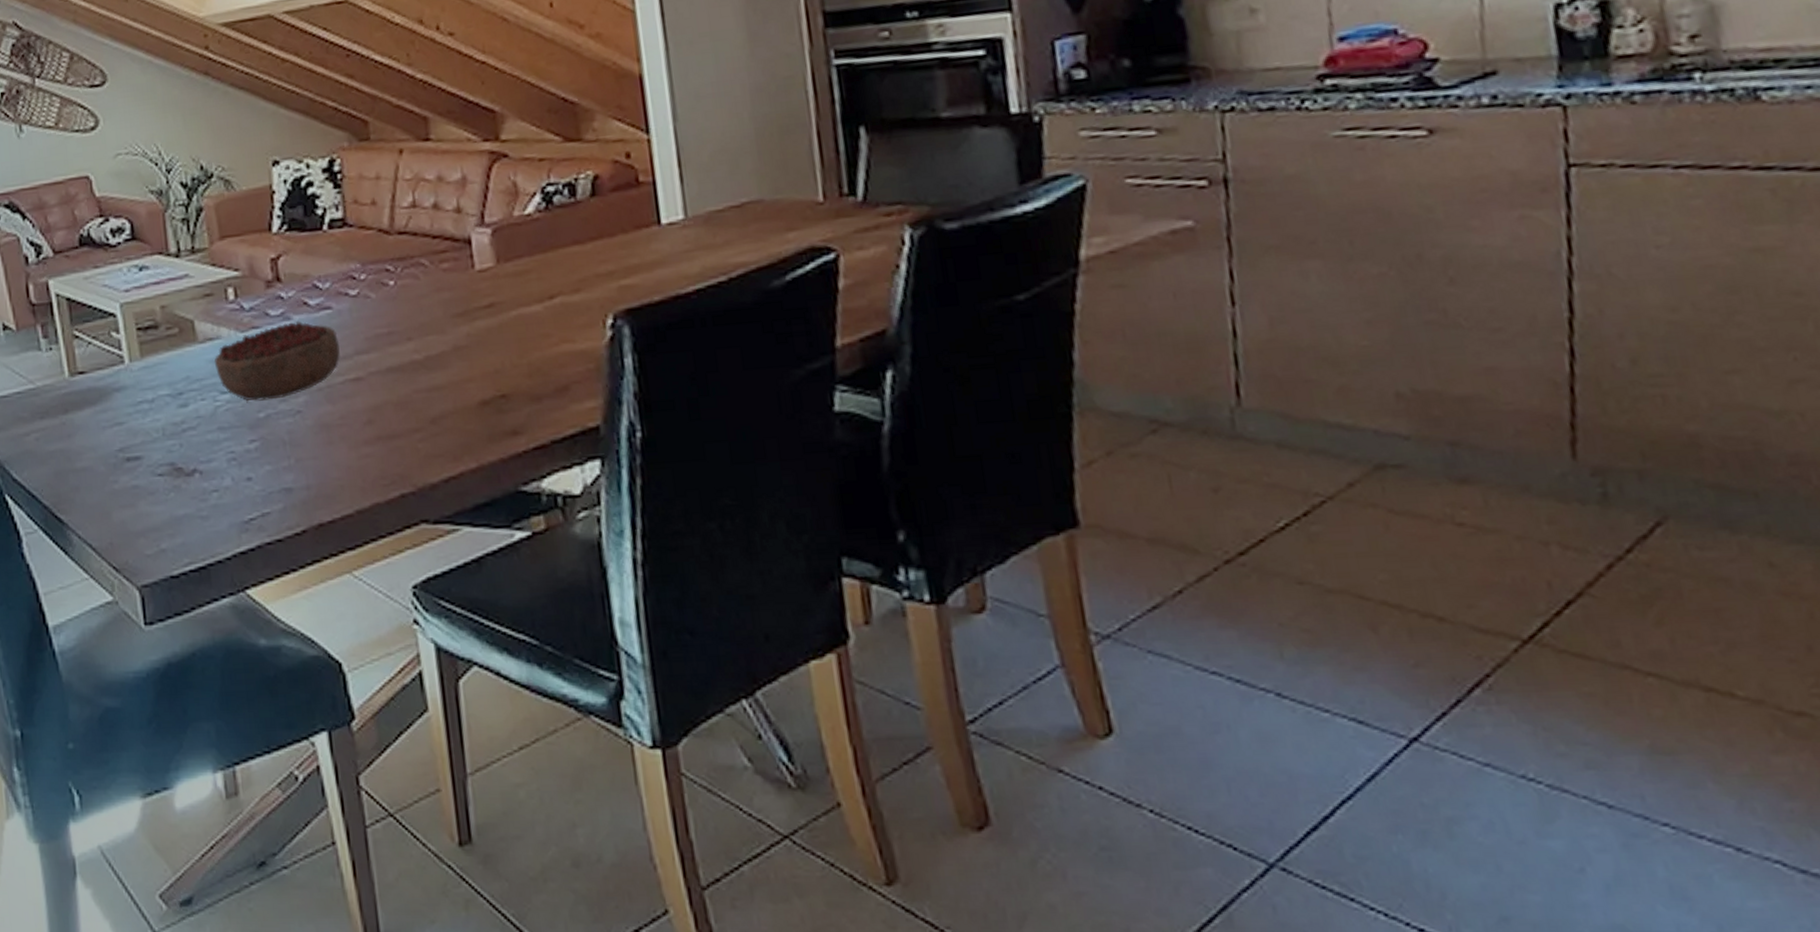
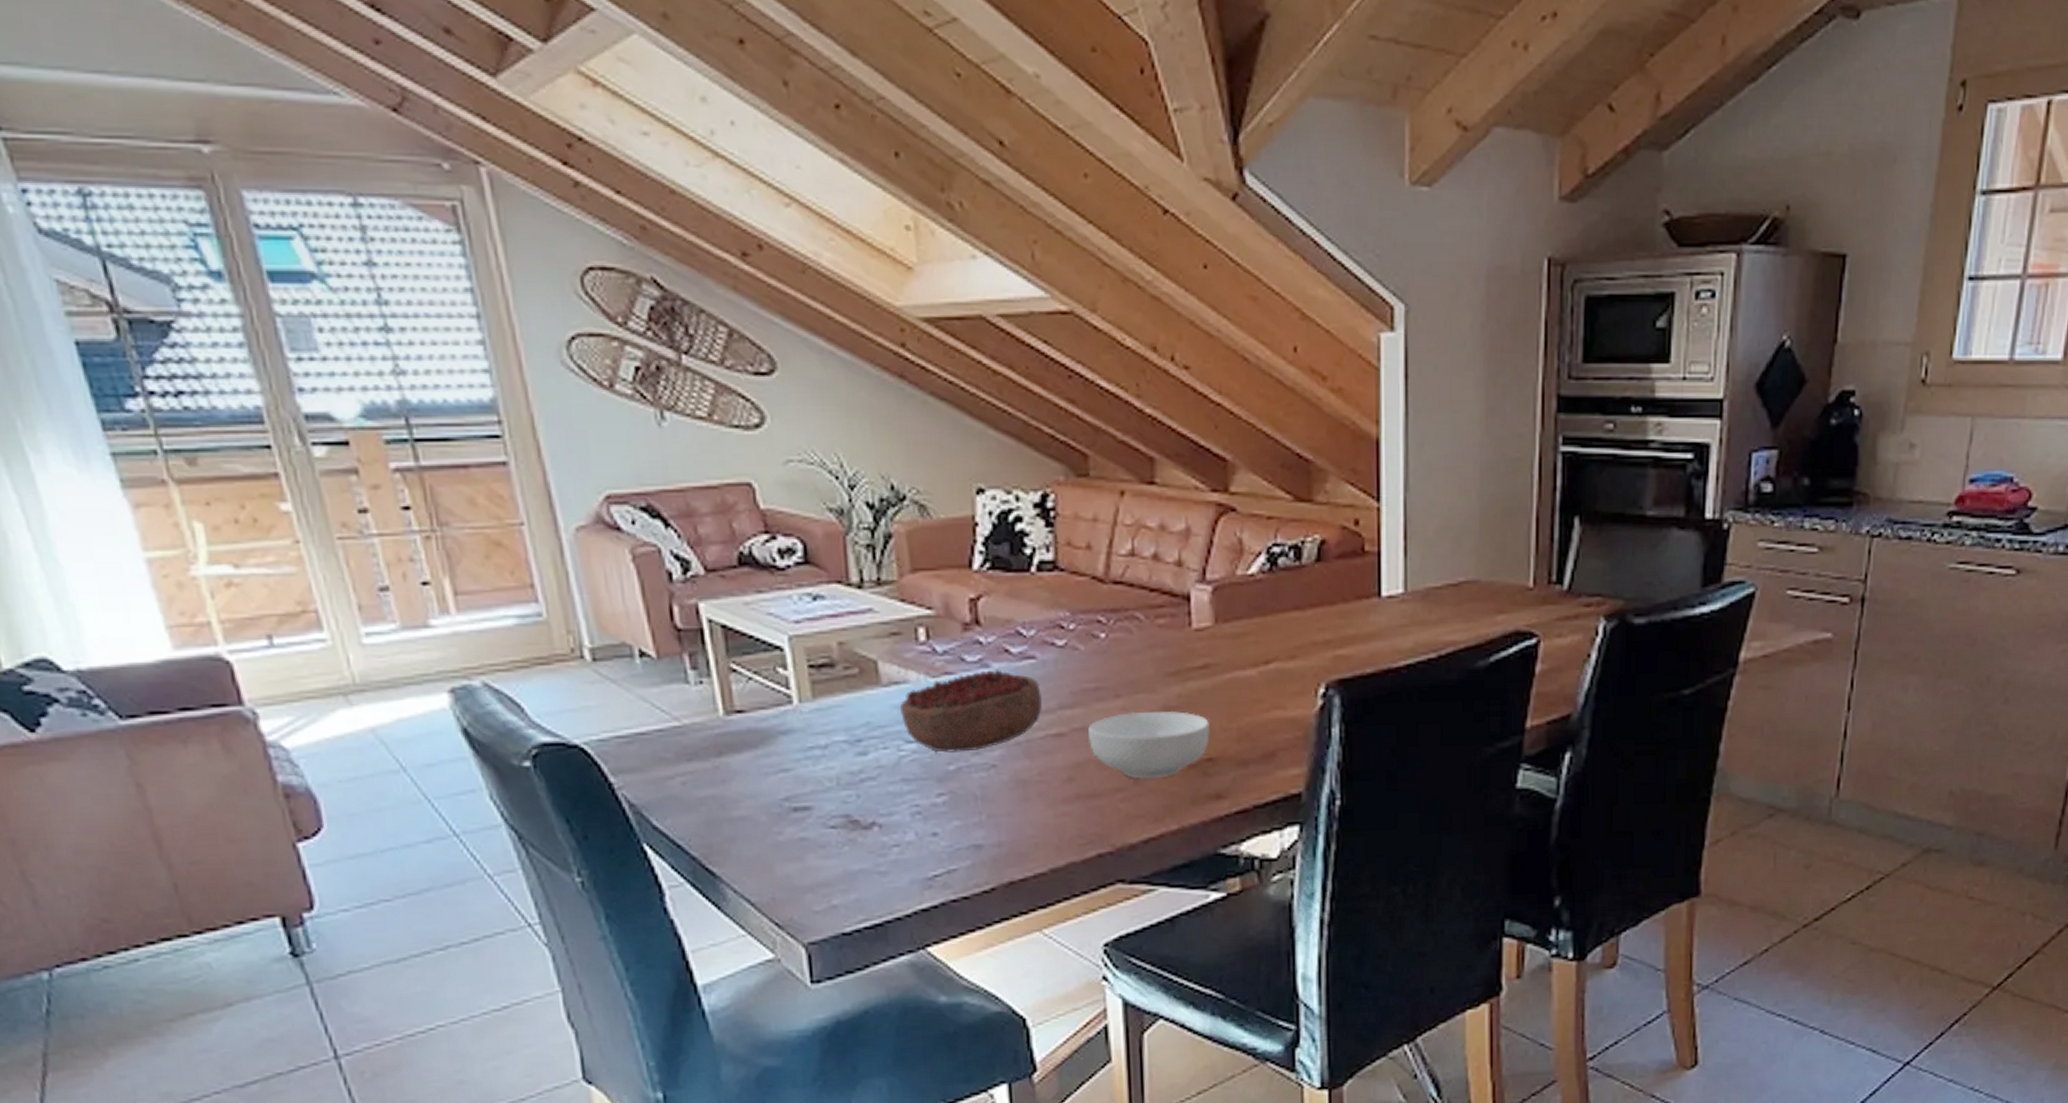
cereal bowl: none [384,350,501,419] -> present [1088,710,1210,779]

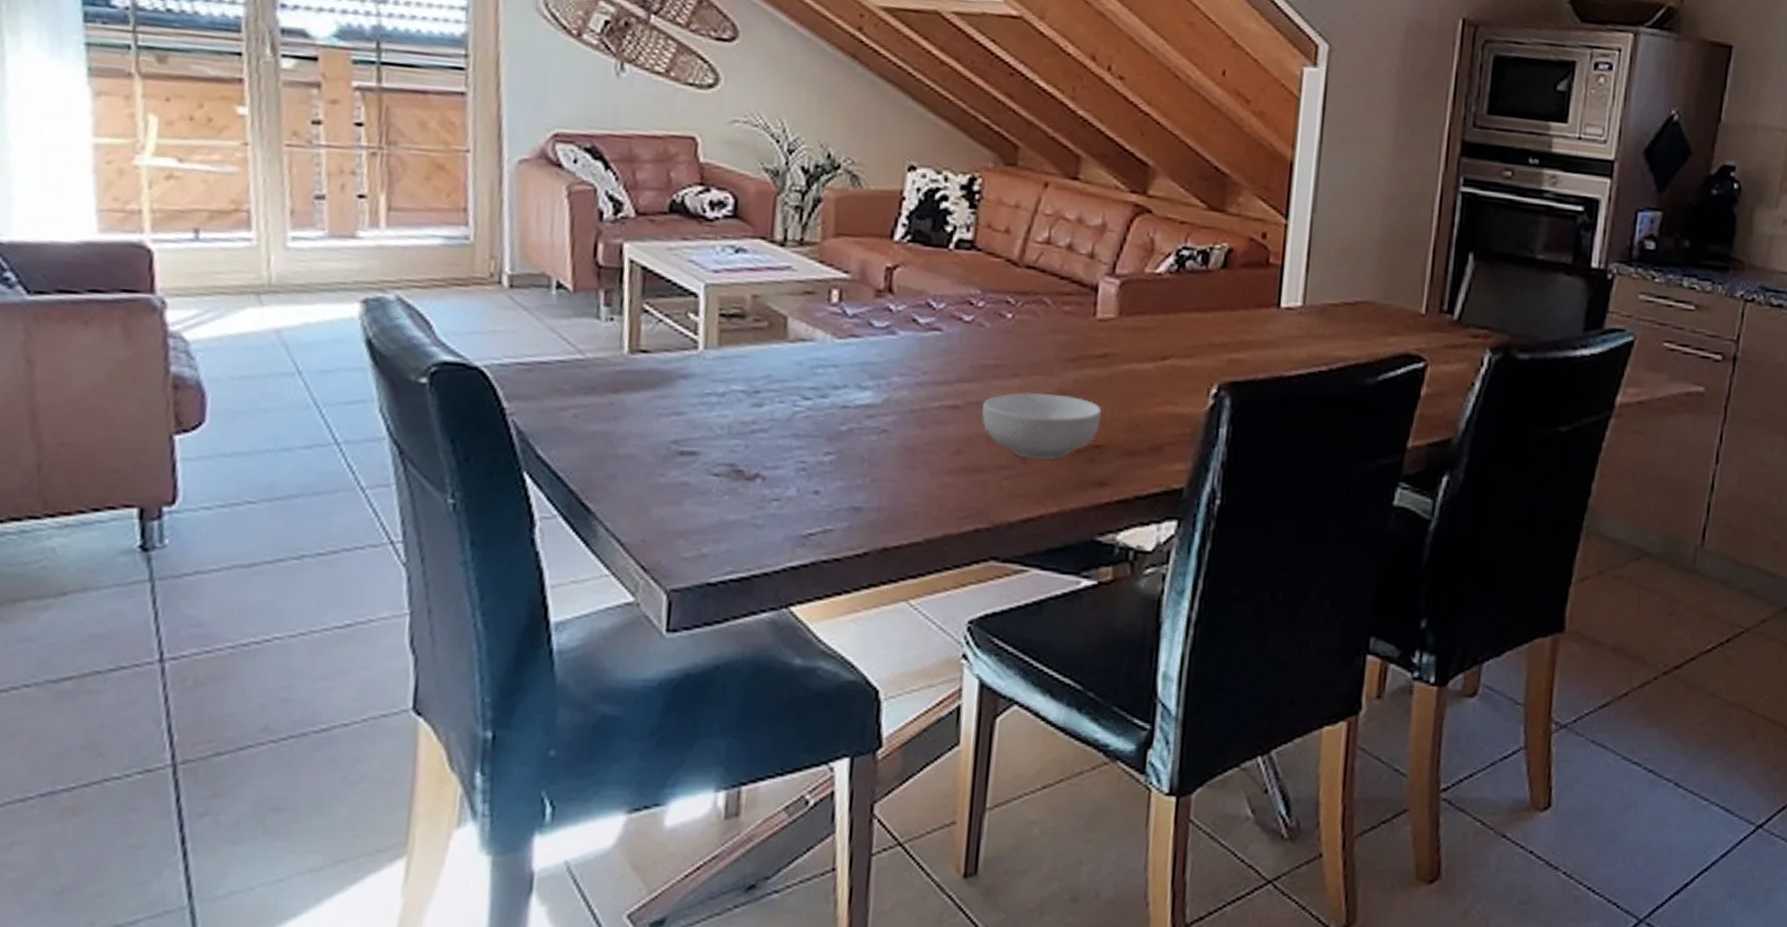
decorative bowl: present [899,668,1043,753] -> none [801,336,943,414]

